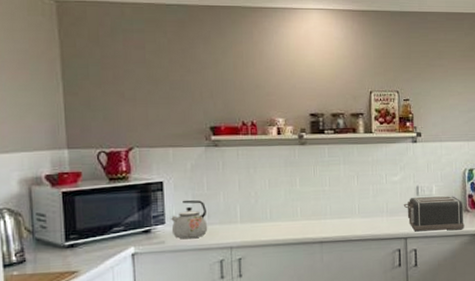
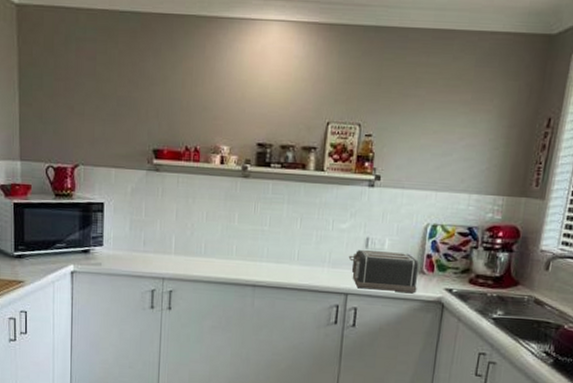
kettle: present [171,200,208,239] -> none [108,224,143,265]

